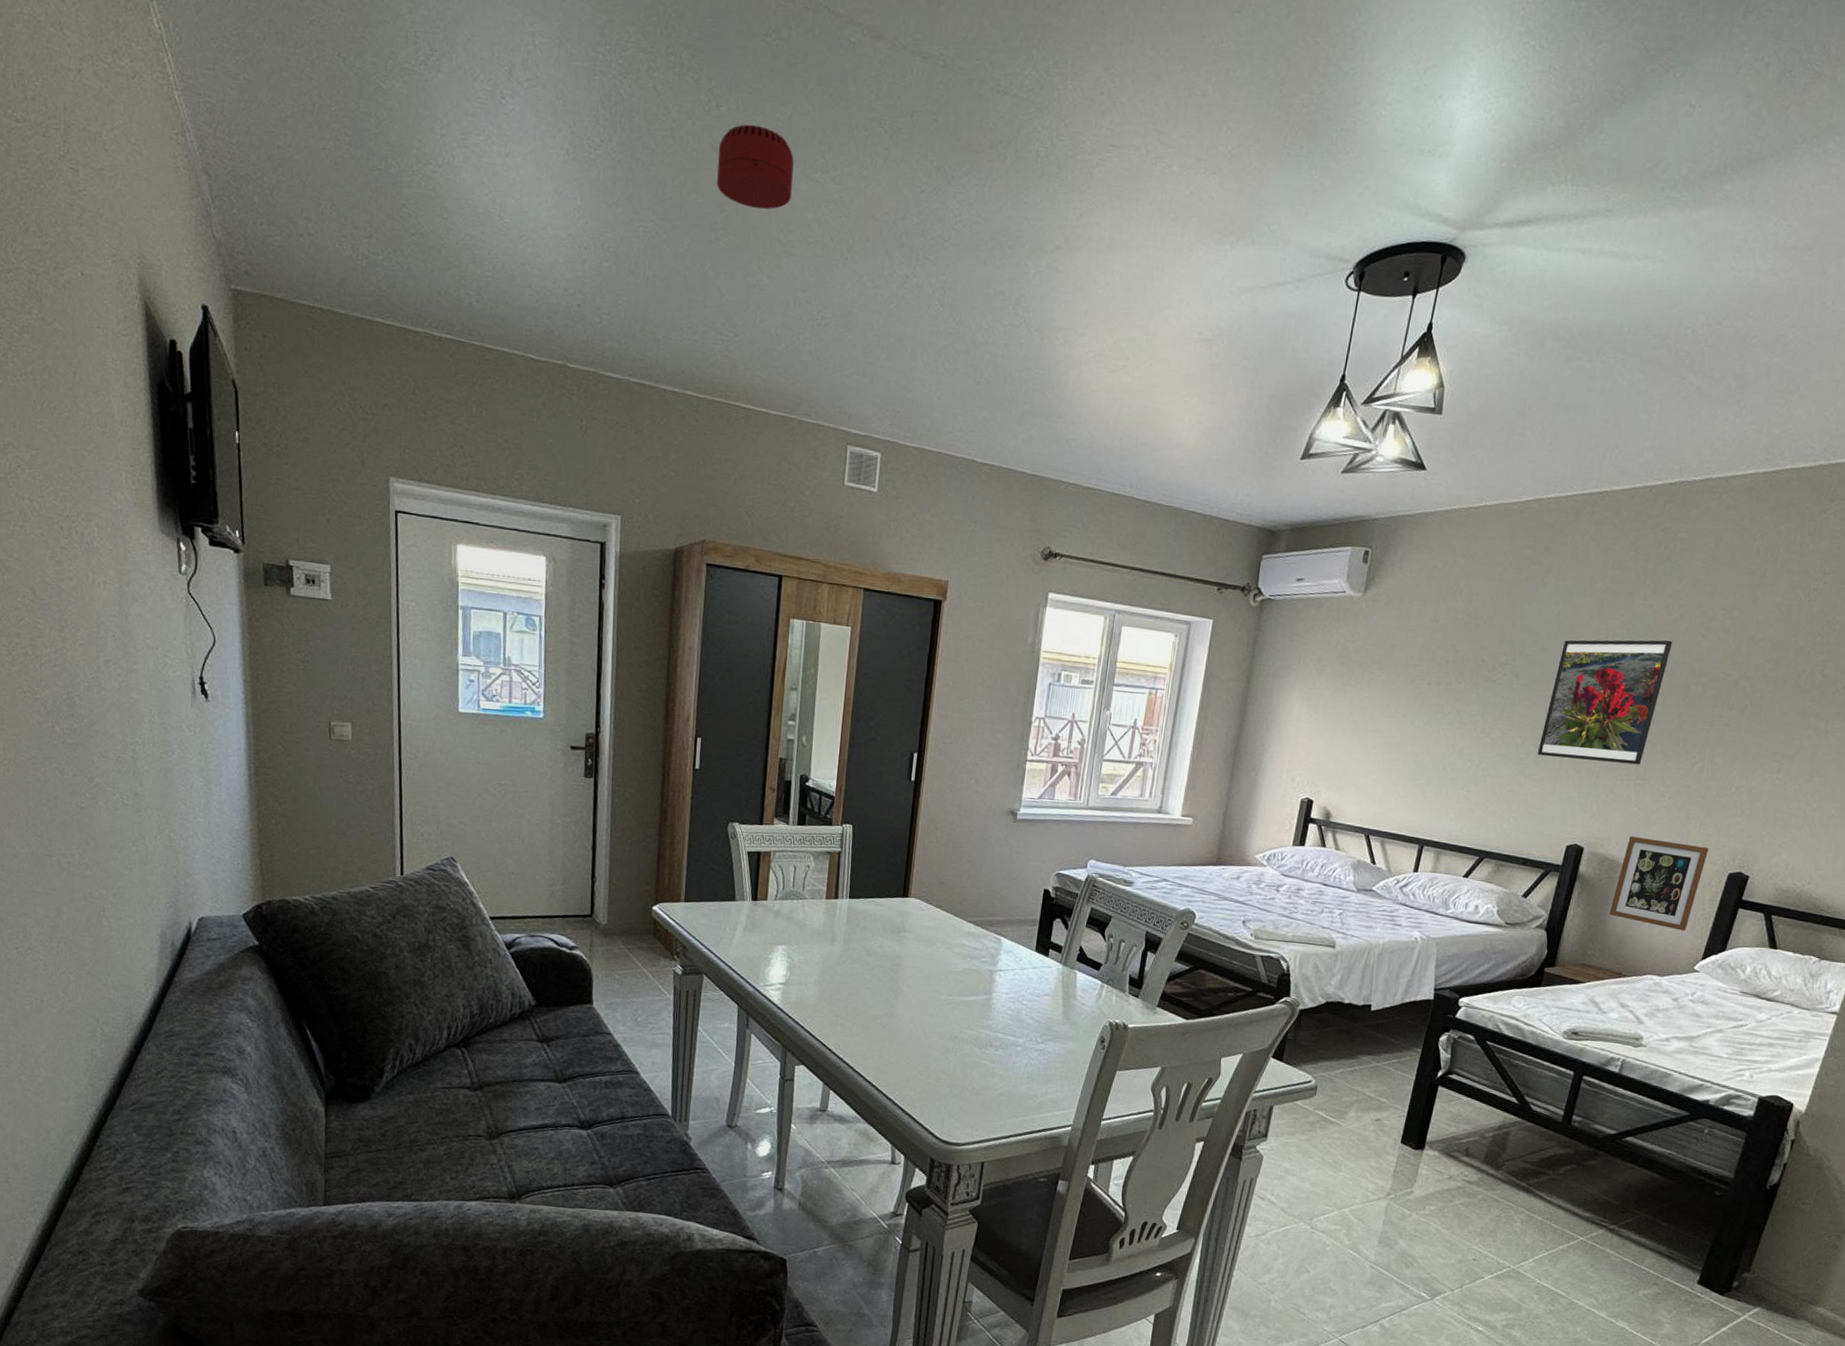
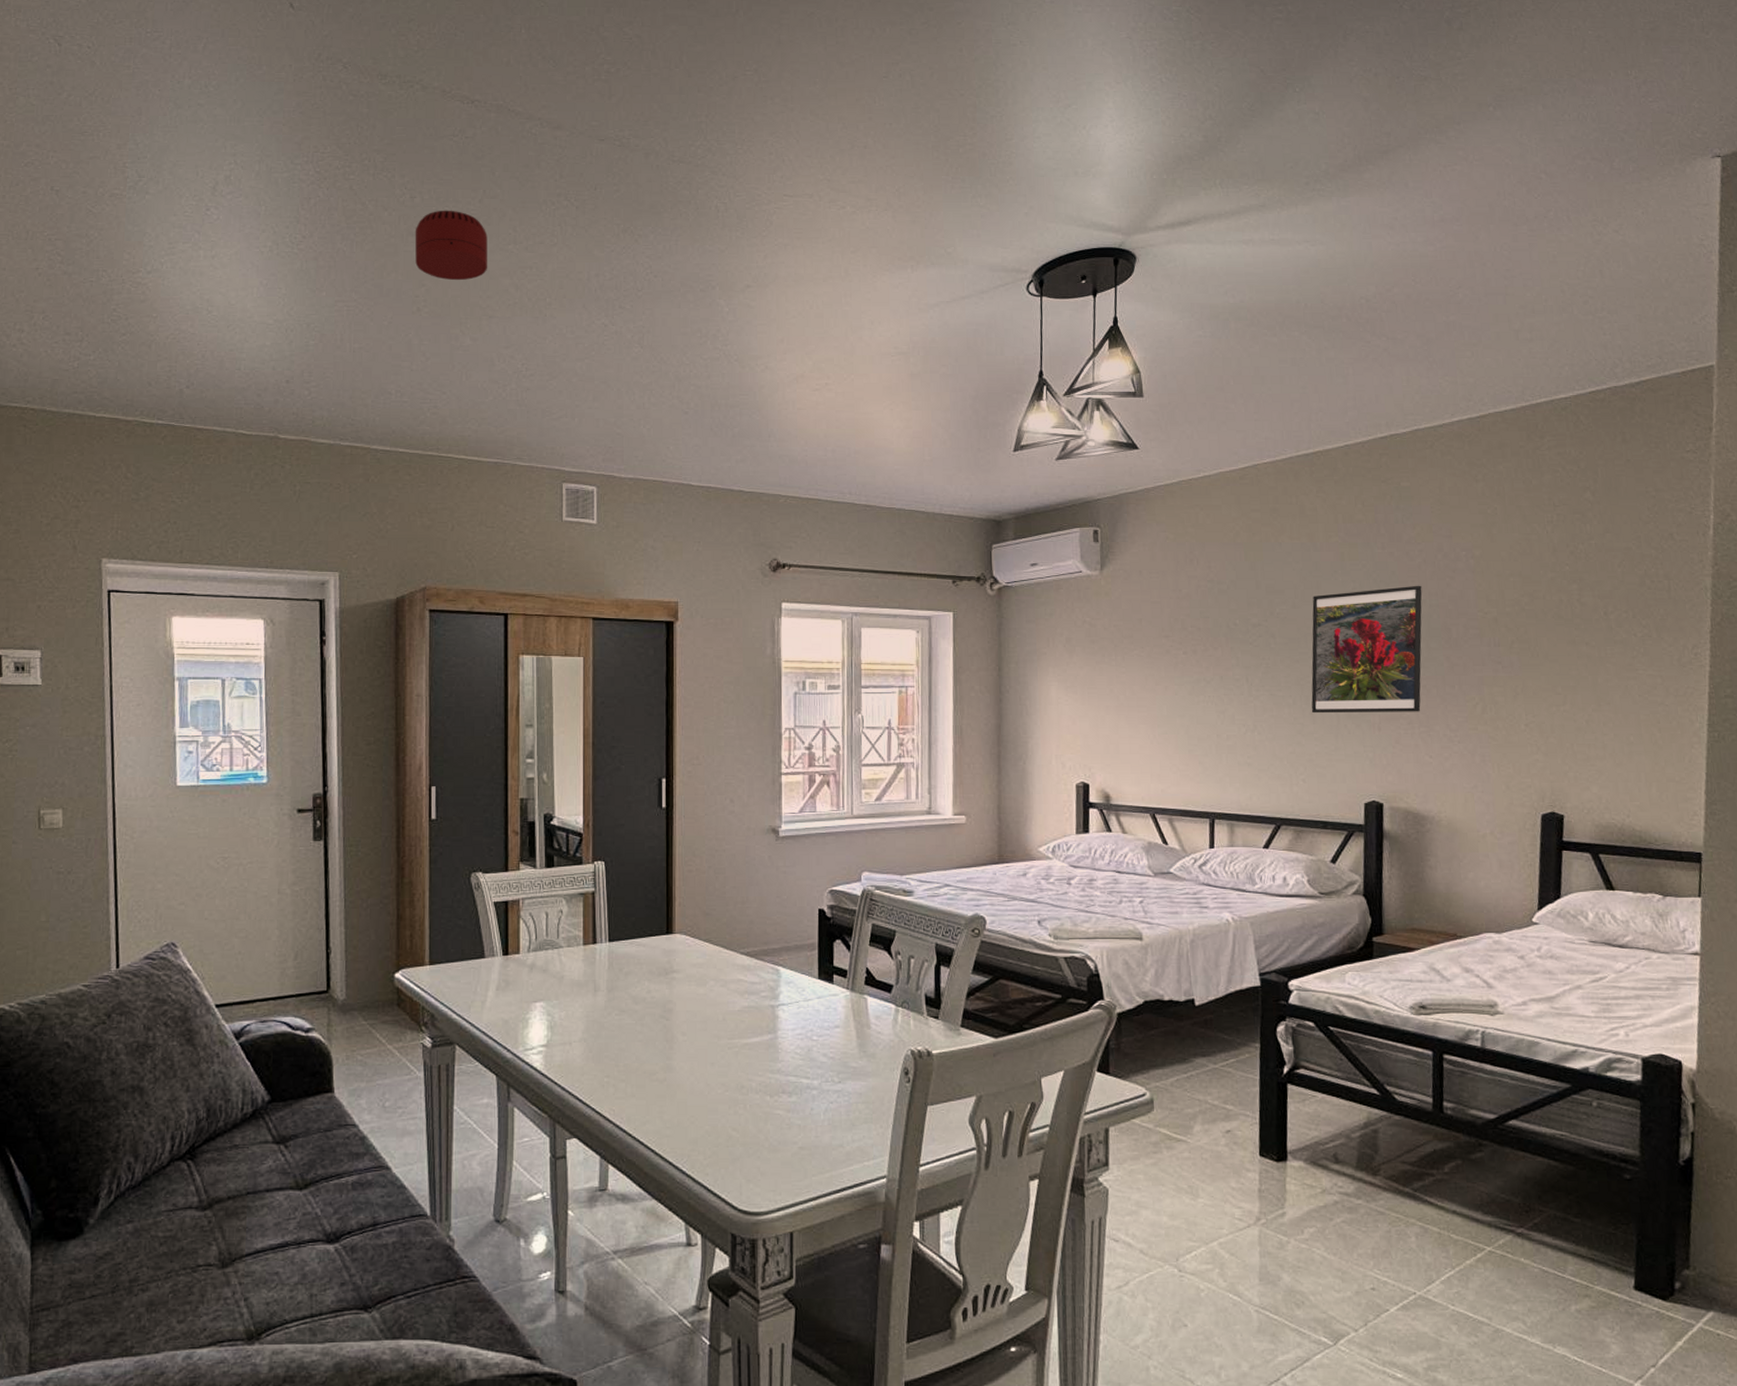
picture frame: present [1609,835,1709,931] -> none [1426,786,1514,881]

